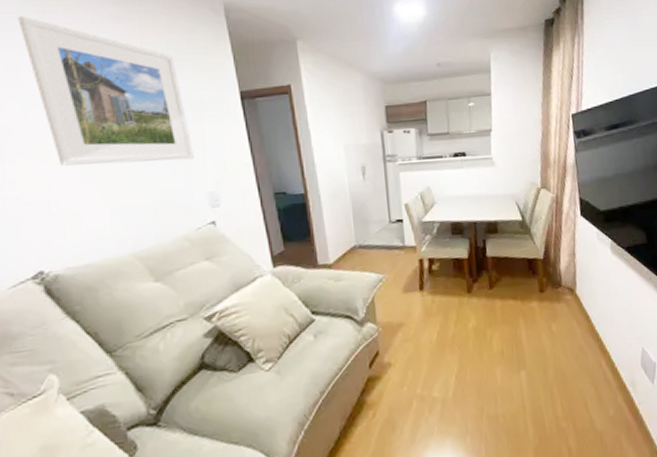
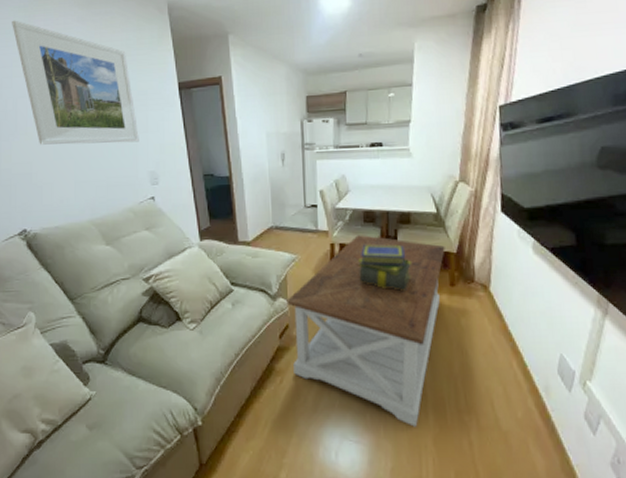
coffee table: none [375,247,533,442] -> present [286,235,445,427]
stack of books: none [448,255,502,303] -> present [358,245,411,292]

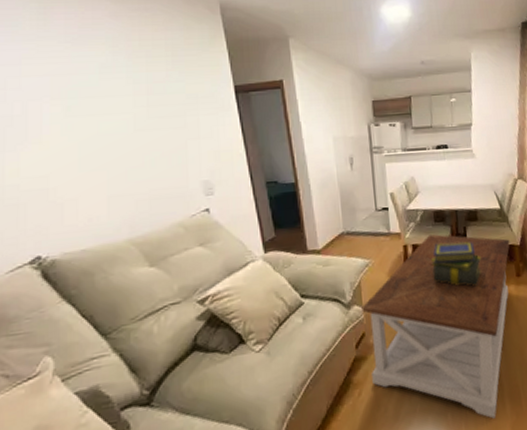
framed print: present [12,20,139,145] -> none [20,11,189,155]

